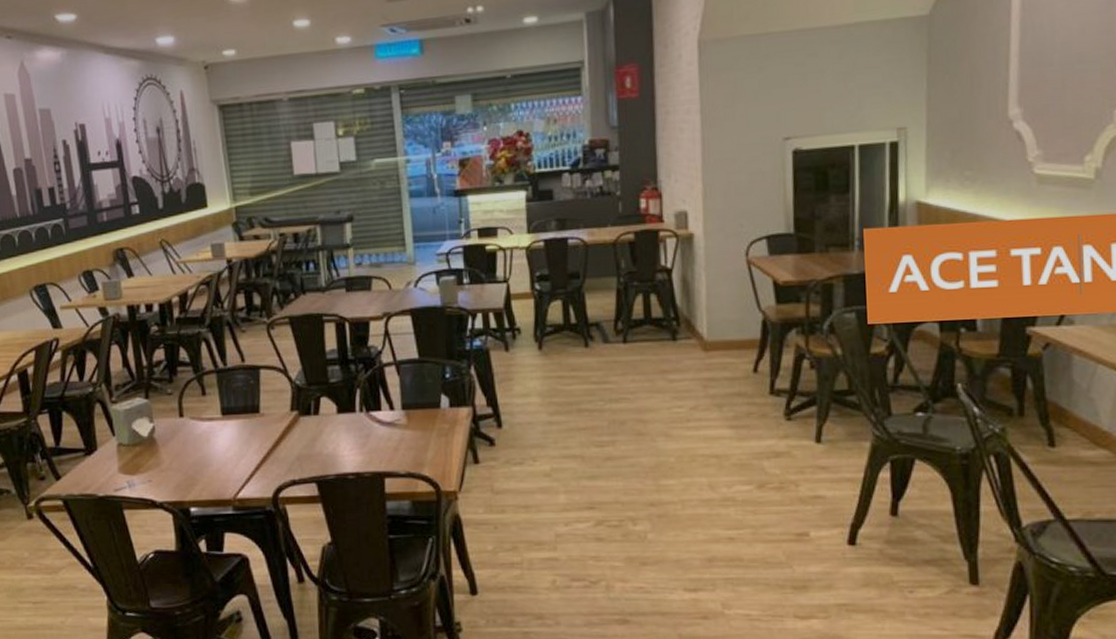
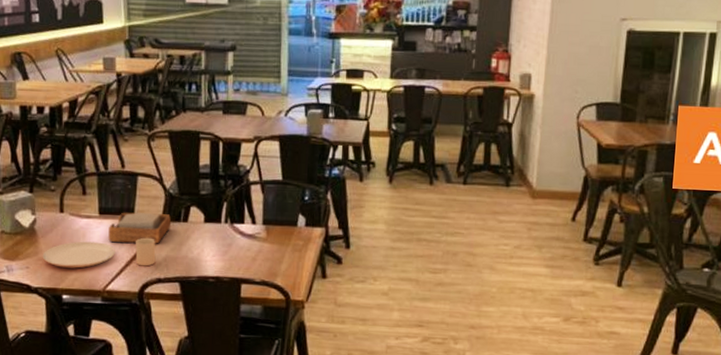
plate: none [164,446,243,478] -> present [42,241,115,269]
napkin holder: none [233,407,300,445] -> present [108,212,171,244]
cup: none [264,436,288,468] -> present [135,237,156,267]

